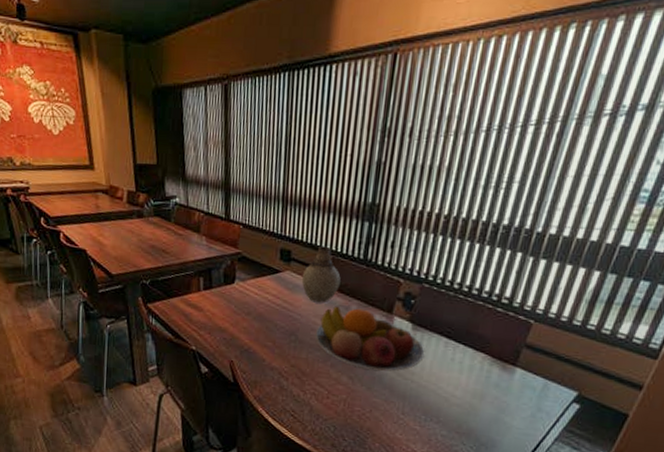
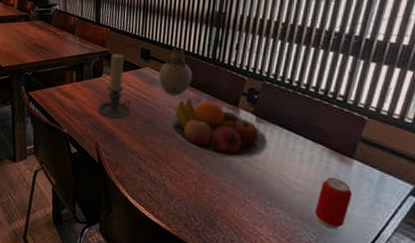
candle holder: none [230,255,271,333] -> present [97,53,132,120]
beverage can: none [472,387,513,442] -> present [314,177,352,230]

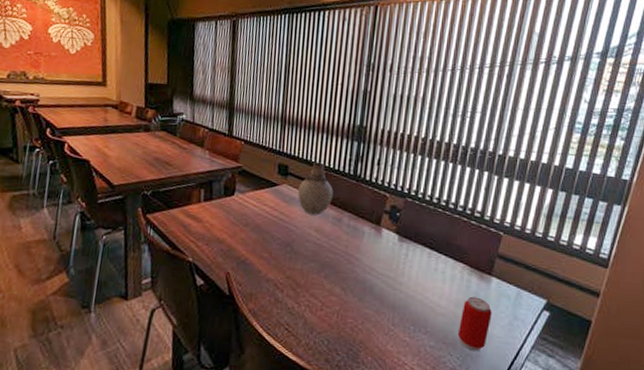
candle holder: present [97,53,132,120] -> none [228,169,268,244]
fruit bowl: present [169,98,268,159] -> none [309,218,411,282]

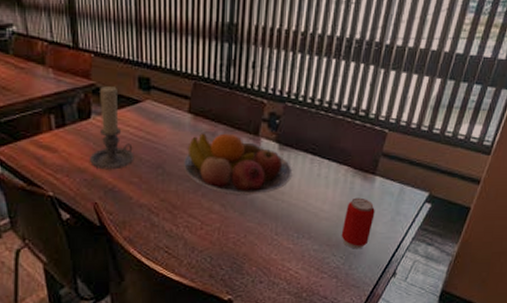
candle holder: none [228,169,268,244] -> present [90,86,134,170]
vase: present [297,162,333,215] -> none [163,71,204,131]
fruit bowl: none [309,218,411,282] -> present [183,133,293,196]

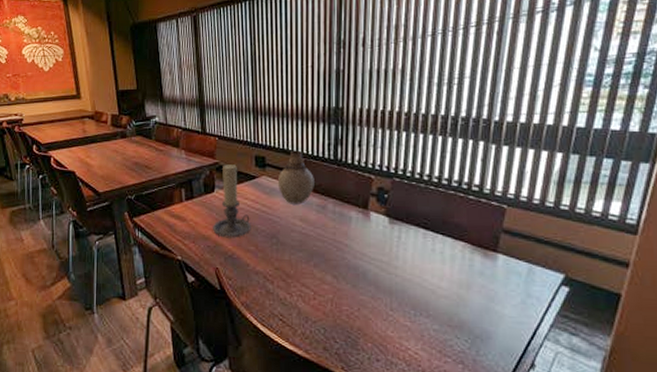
vase: none [163,71,204,131] -> present [277,150,314,204]
fruit bowl: present [183,133,293,196] -> none [295,206,405,268]
beverage can: present [341,197,375,249] -> none [463,275,501,333]

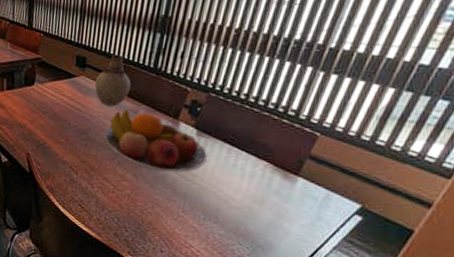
candle holder: present [213,164,251,238] -> none [28,60,65,130]
fruit bowl: none [295,206,405,268] -> present [104,110,208,173]

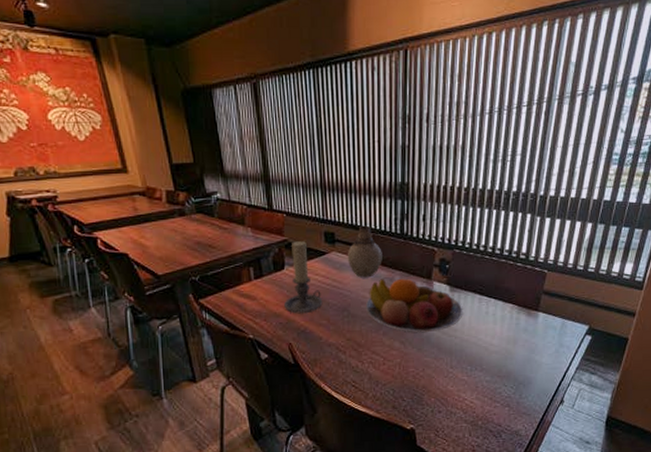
candle holder: none [28,60,65,130] -> present [284,241,323,314]

